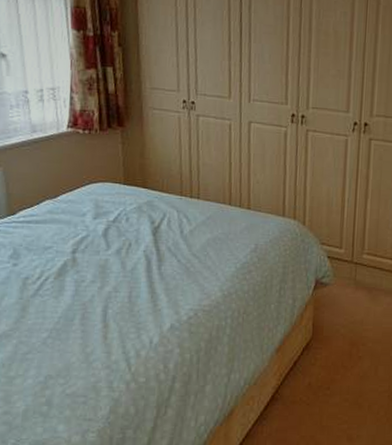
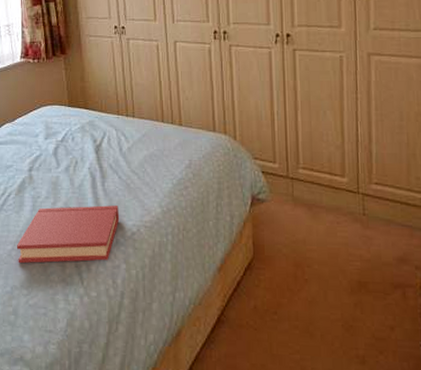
hardback book: none [53,289,176,352] -> present [16,205,120,264]

